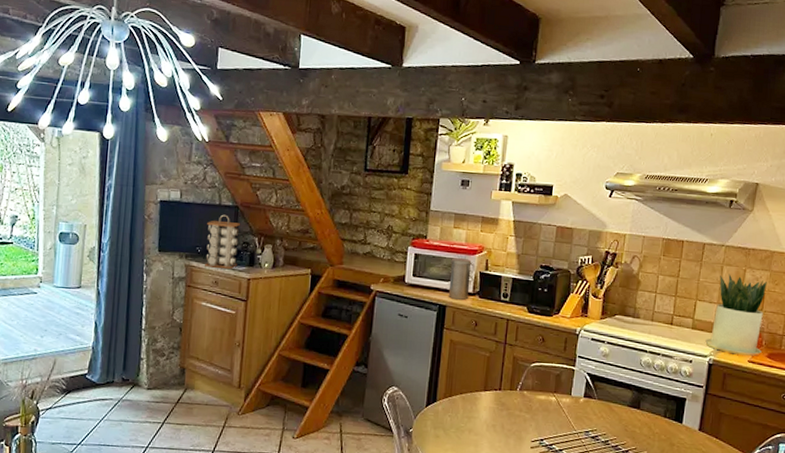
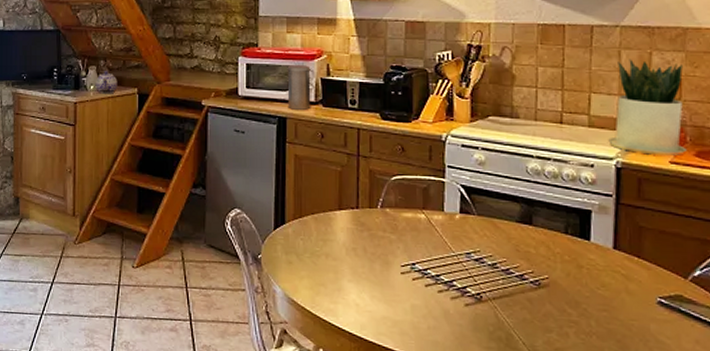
spice rack: present [205,214,241,270] -> none [31,39,64,95]
teapot: none [269,250,292,273] -> present [95,71,118,94]

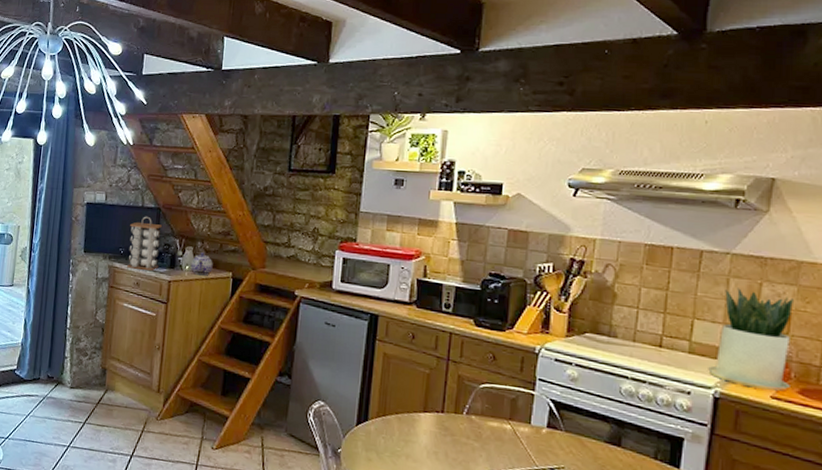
spice rack: none [31,39,64,95] -> present [127,216,163,272]
canister: present [287,65,311,111] -> none [380,263,408,310]

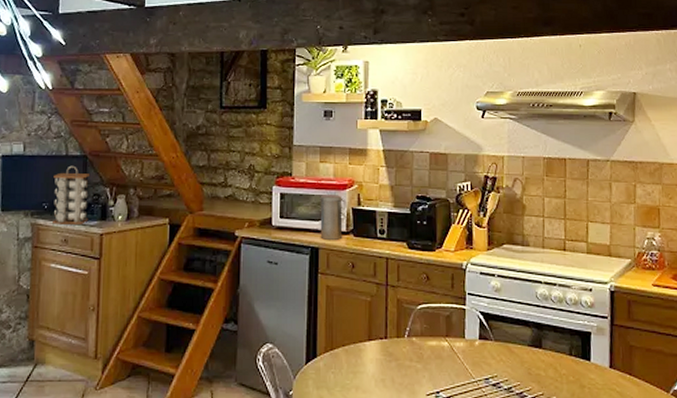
teapot: present [190,252,213,276] -> none [123,200,148,225]
canister: none [380,263,408,310] -> present [320,195,343,241]
planter: present [708,288,793,391] -> none [603,191,666,279]

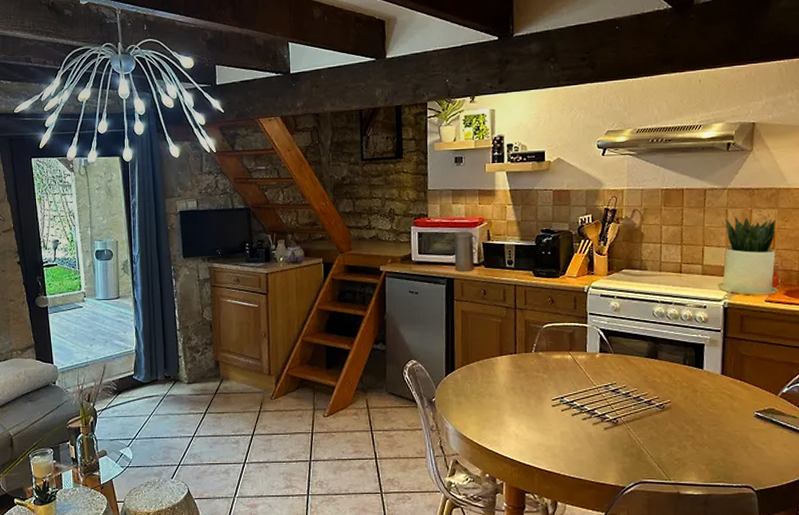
spice rack: present [53,165,91,226] -> none [223,217,255,268]
teapot: none [123,200,148,225] -> present [284,244,305,265]
planter: none [603,191,666,279] -> present [718,216,778,296]

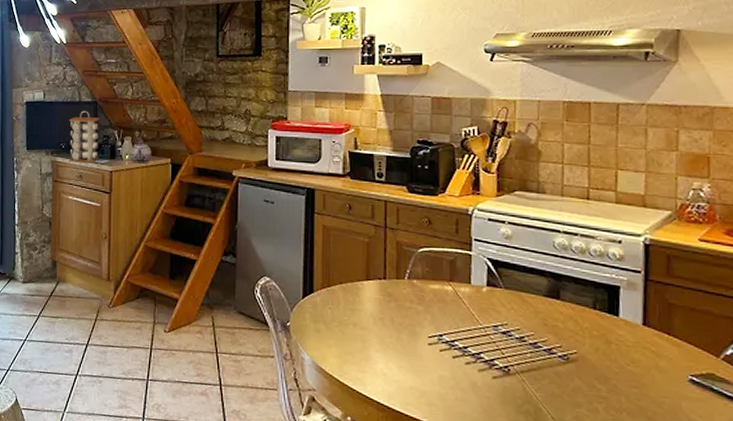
spice rack: none [223,217,255,268] -> present [69,110,101,164]
canister: present [453,232,475,272] -> none [315,138,339,183]
planter: present [718,216,778,296] -> none [636,137,716,233]

